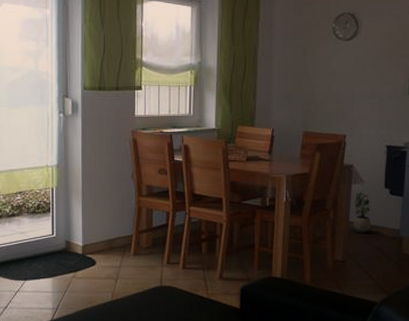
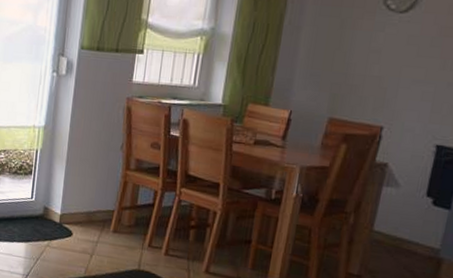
potted plant: present [353,191,372,233] -> none [377,196,404,247]

